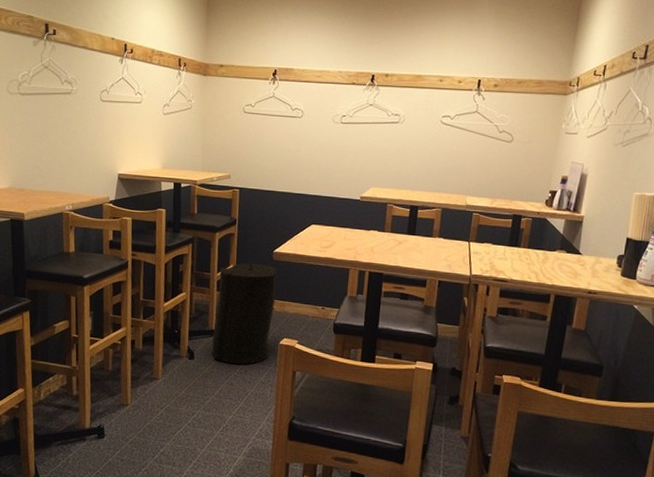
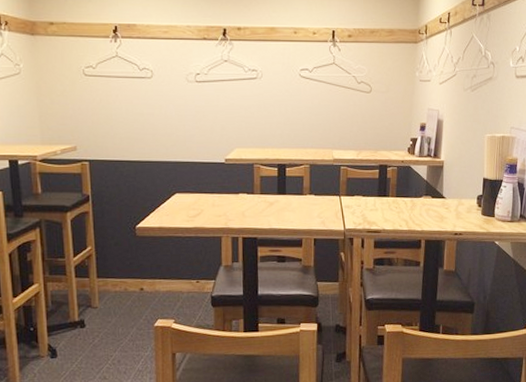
trash can: present [212,263,278,365] -> none [76,242,144,356]

